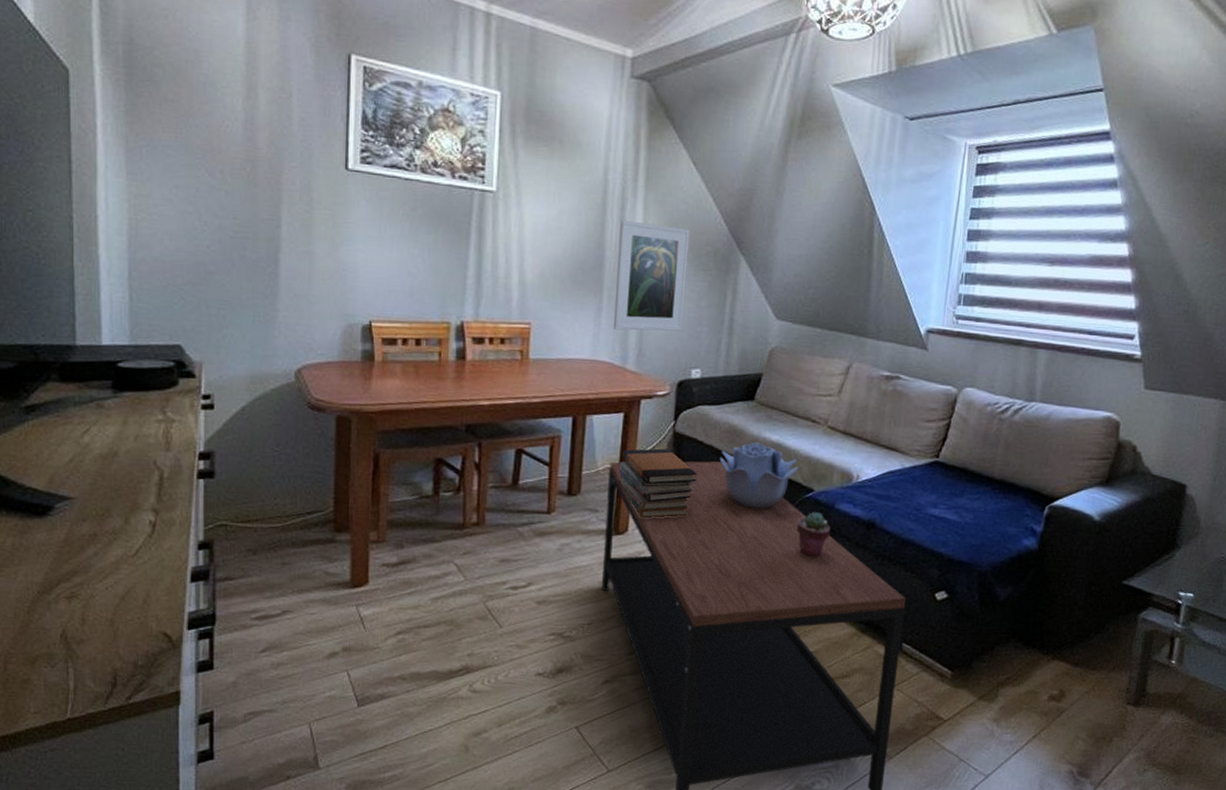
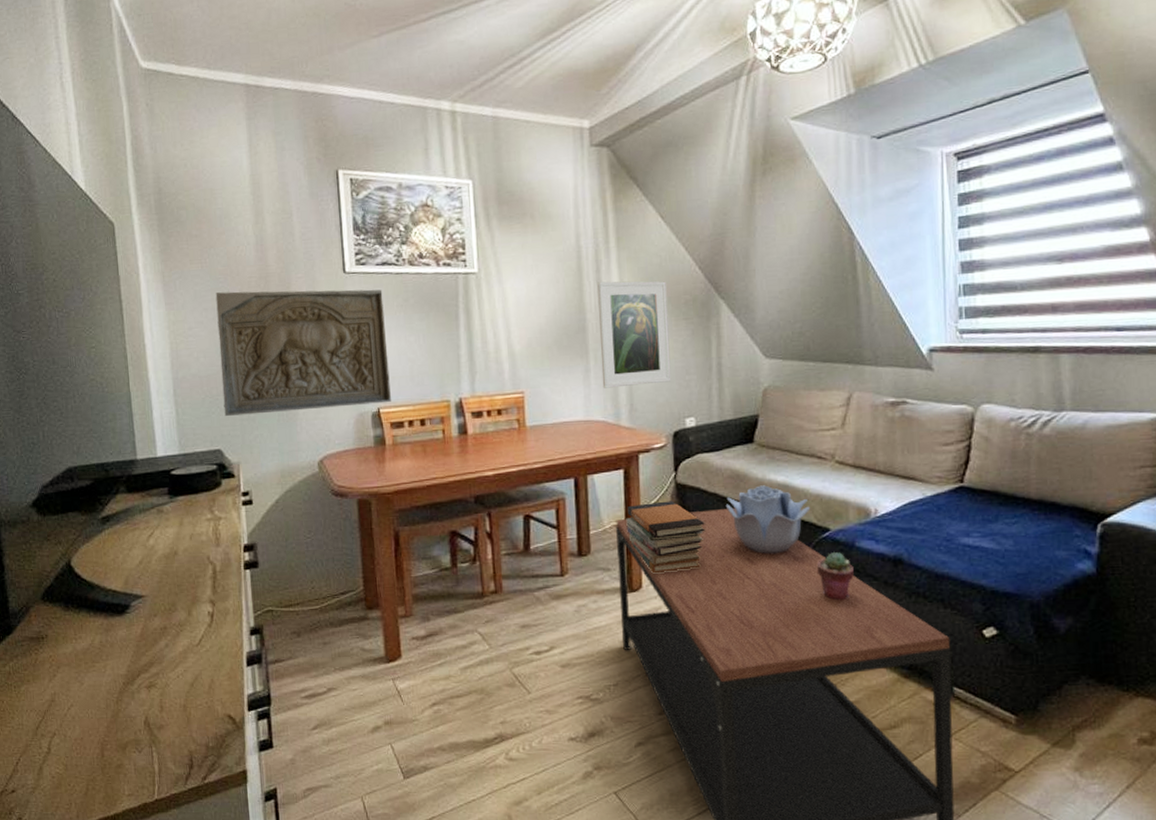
relief panel: none [189,169,388,317] -> present [215,289,391,416]

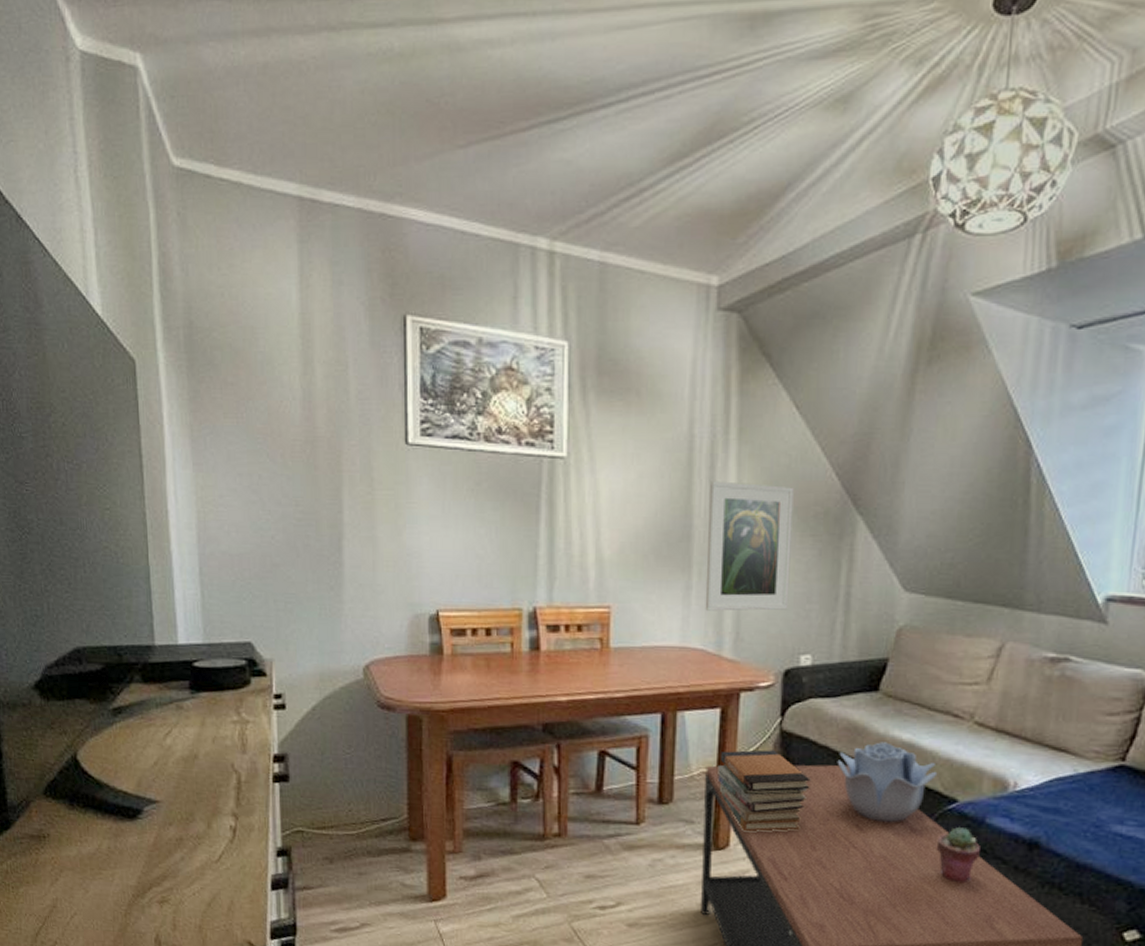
relief panel: present [215,289,391,416] -> none [252,455,453,606]

